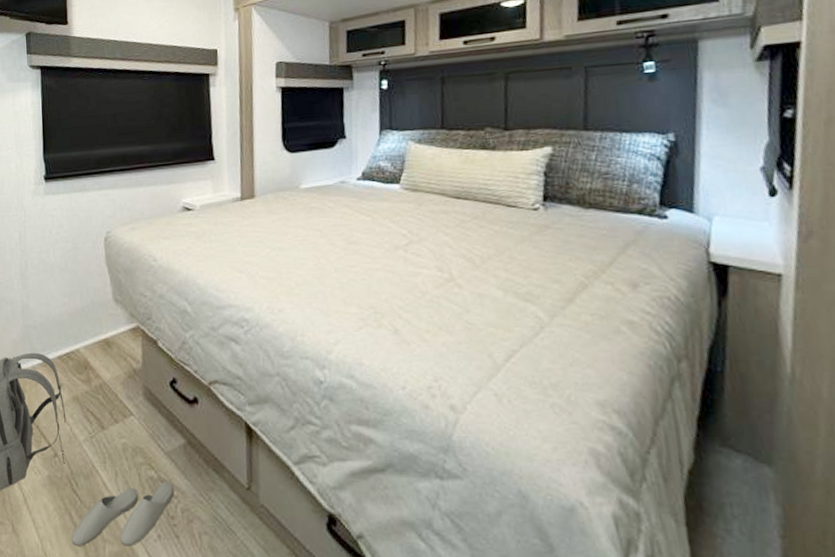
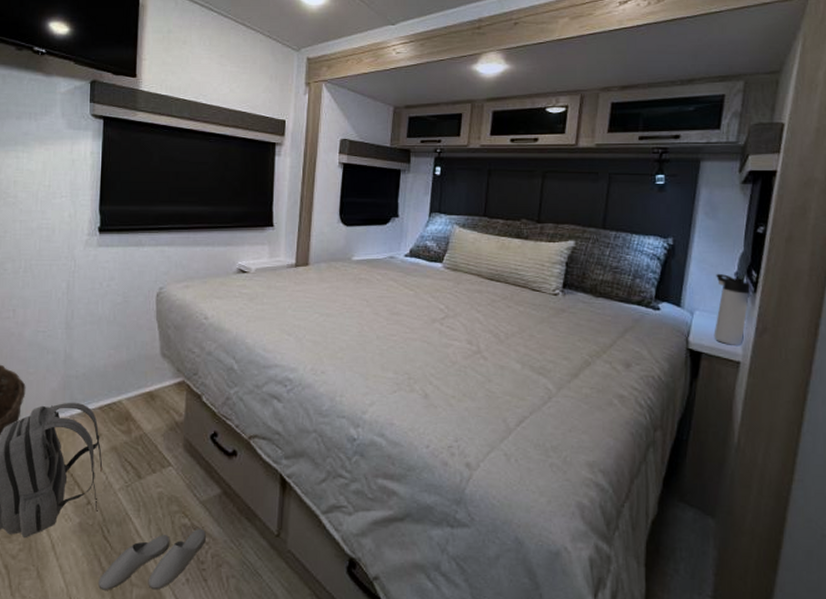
thermos bottle: none [736,169,784,256] -> present [714,273,750,347]

